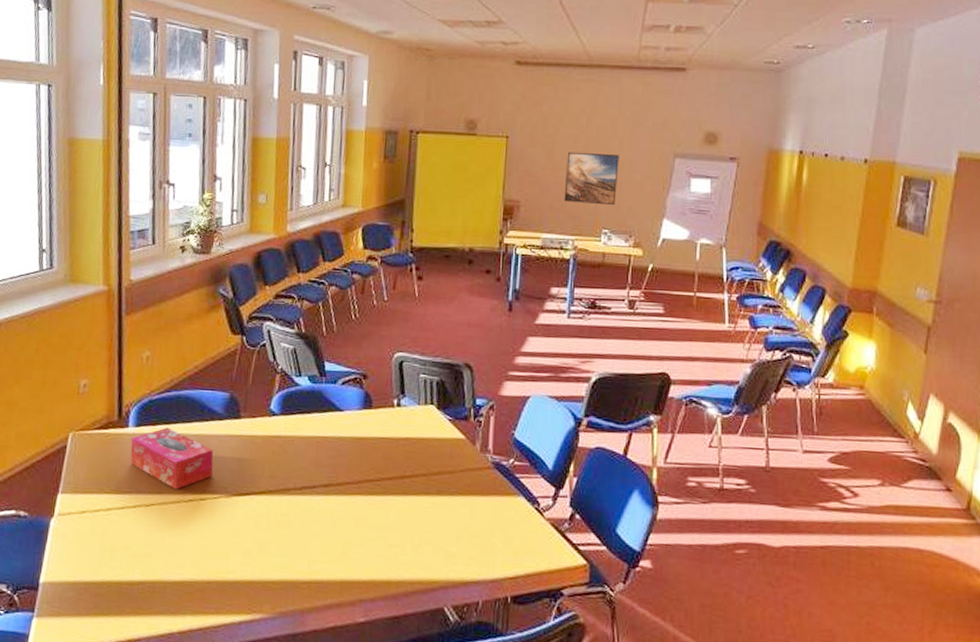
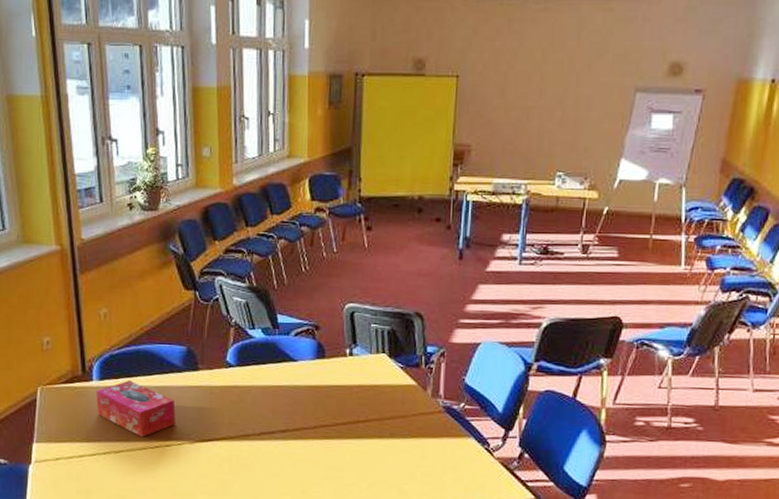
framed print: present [564,151,619,206] -> none [517,90,576,147]

